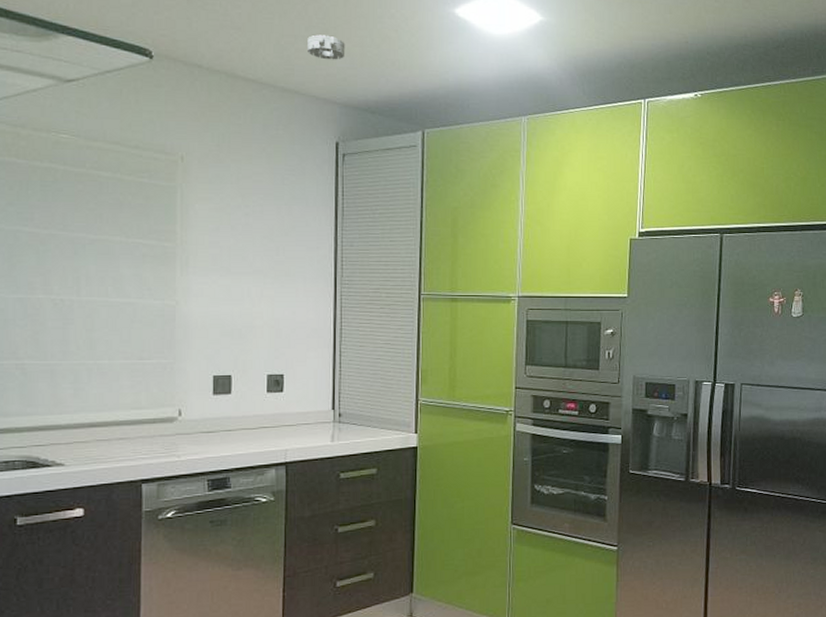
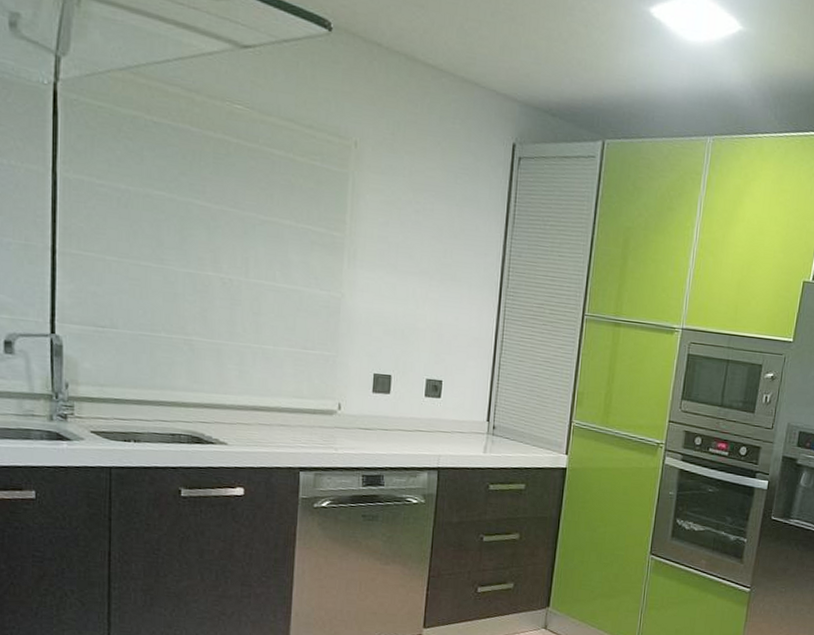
smoke detector: present [308,34,345,60] -> none [491,22,532,53]

